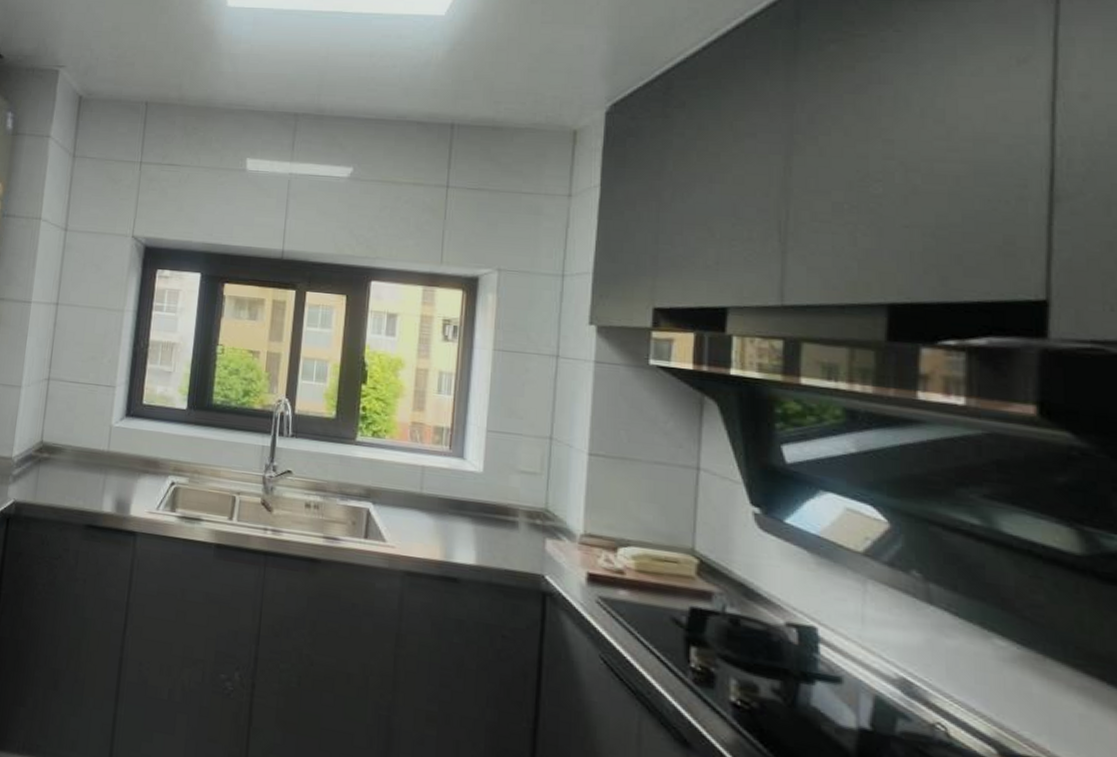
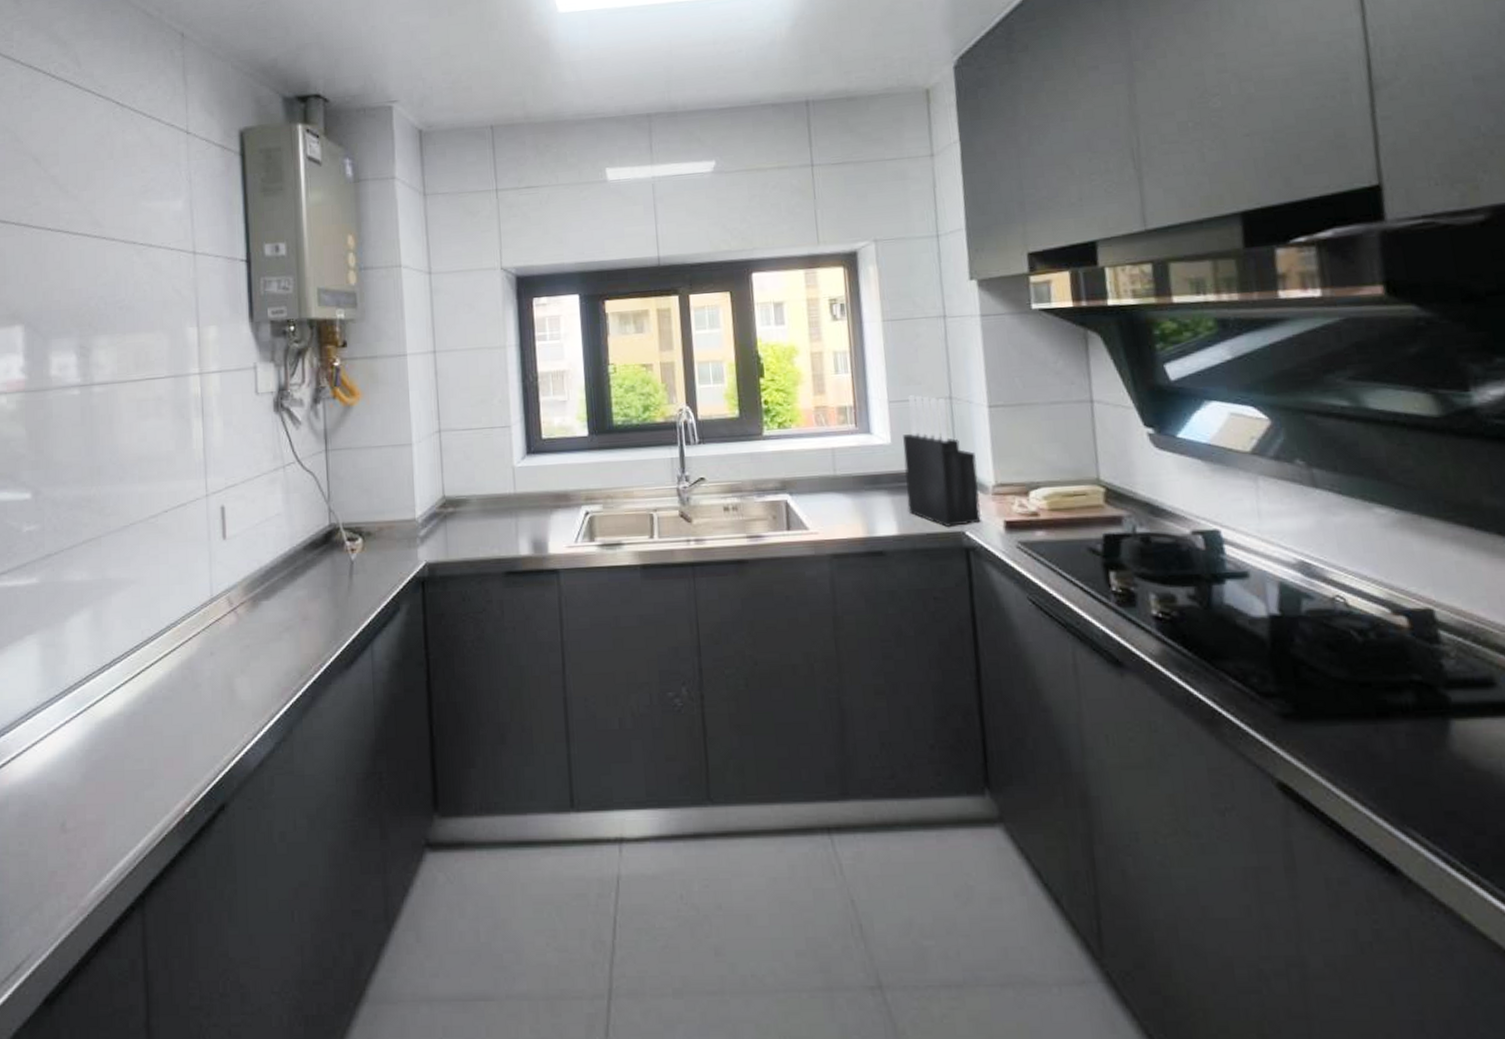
knife block: none [489,428,567,569] -> present [903,395,981,527]

